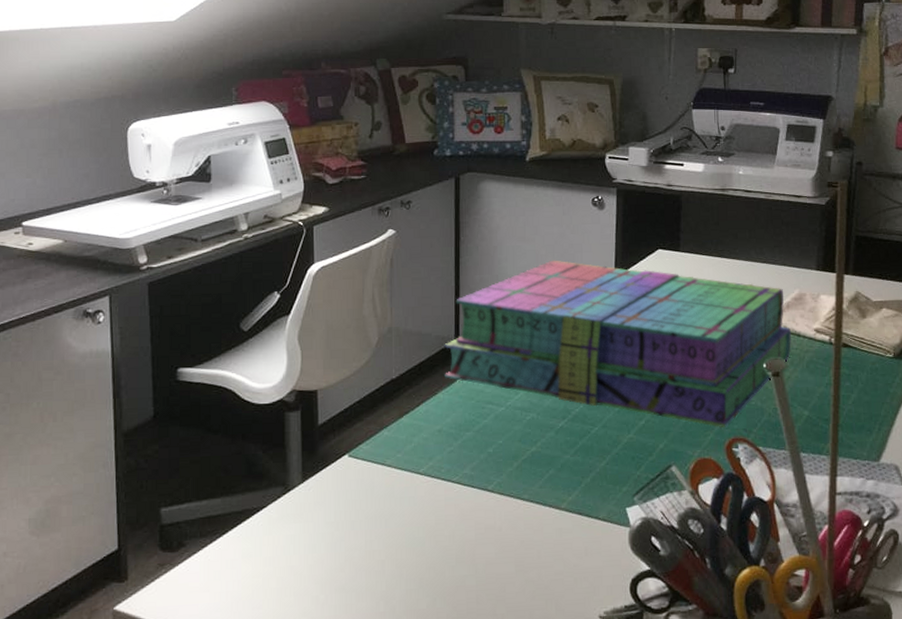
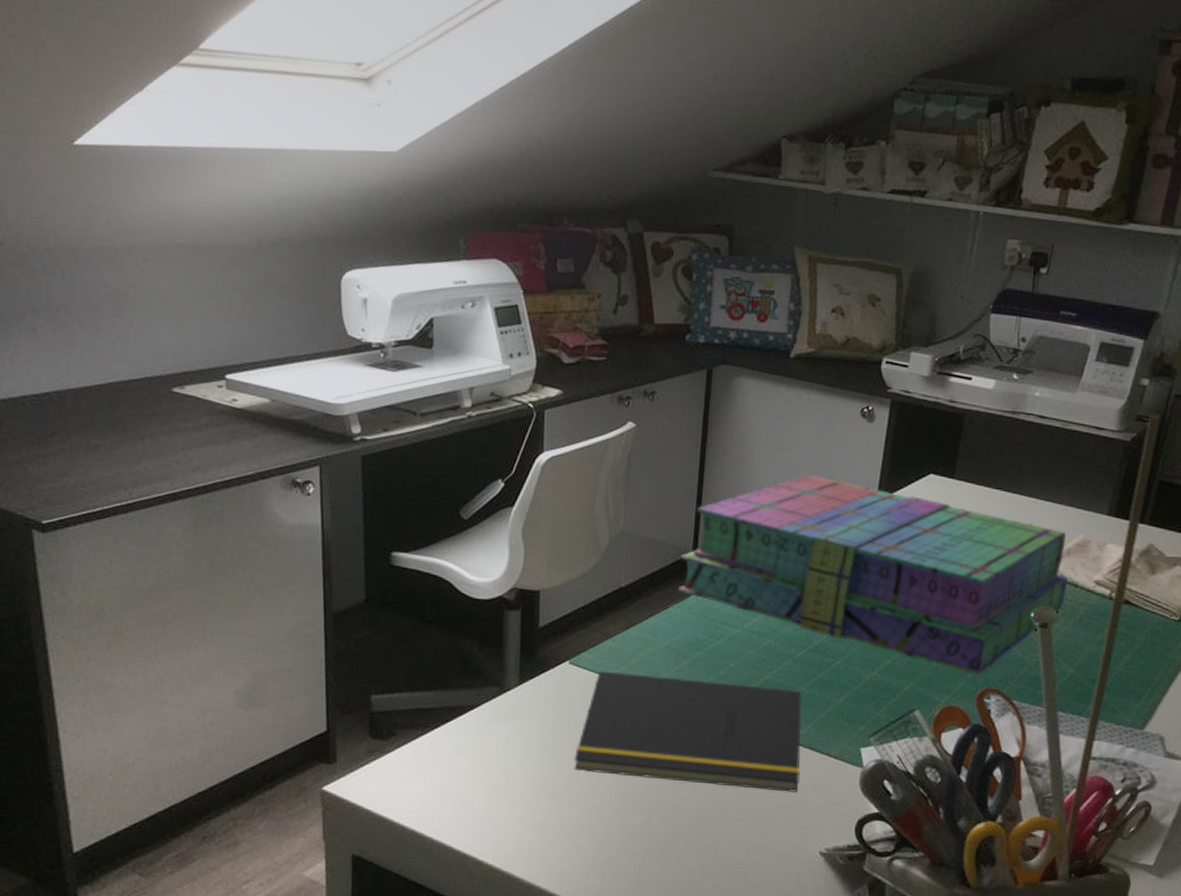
notepad: none [358,458,573,562] -> present [574,670,802,794]

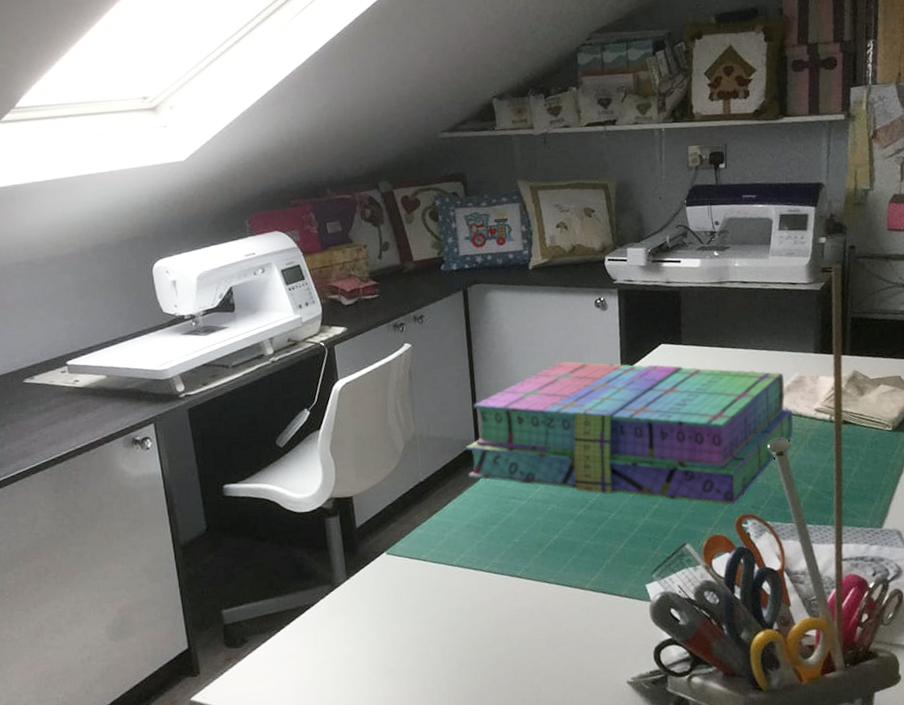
notepad: present [574,670,802,794] -> none [402,544,599,646]

